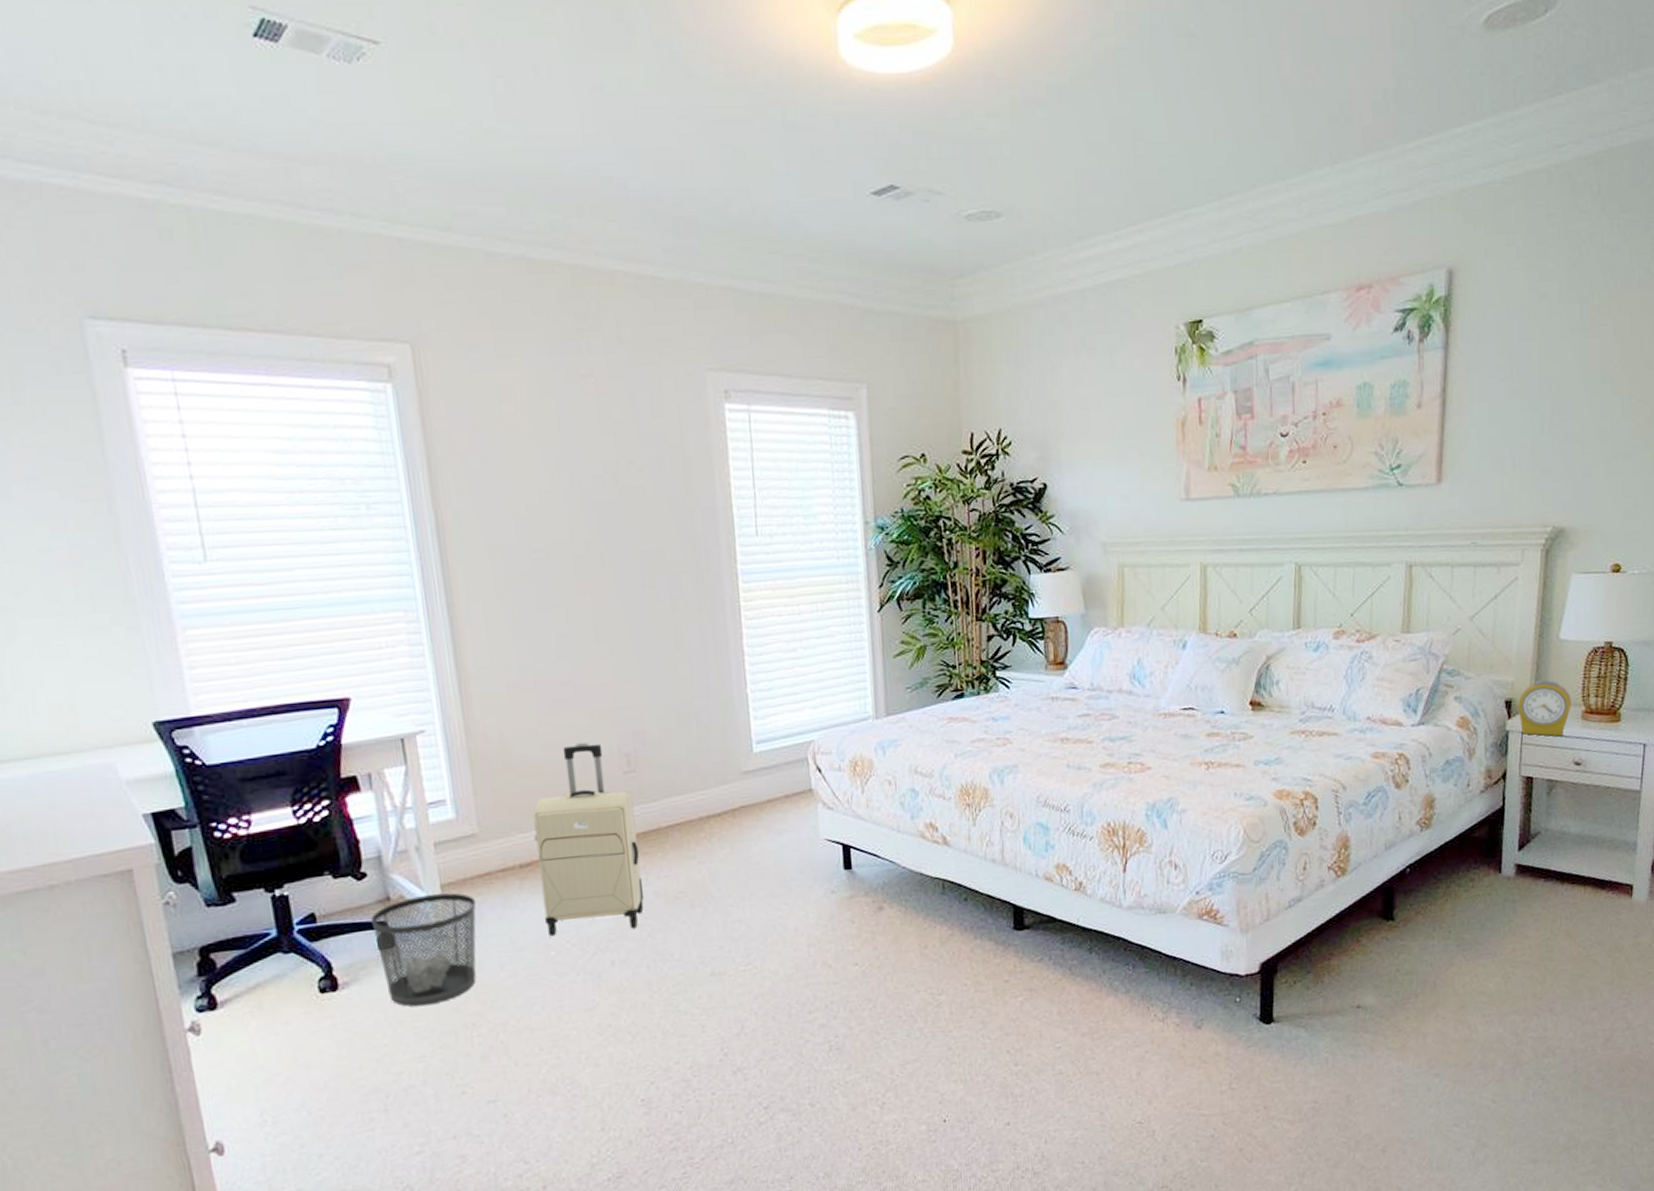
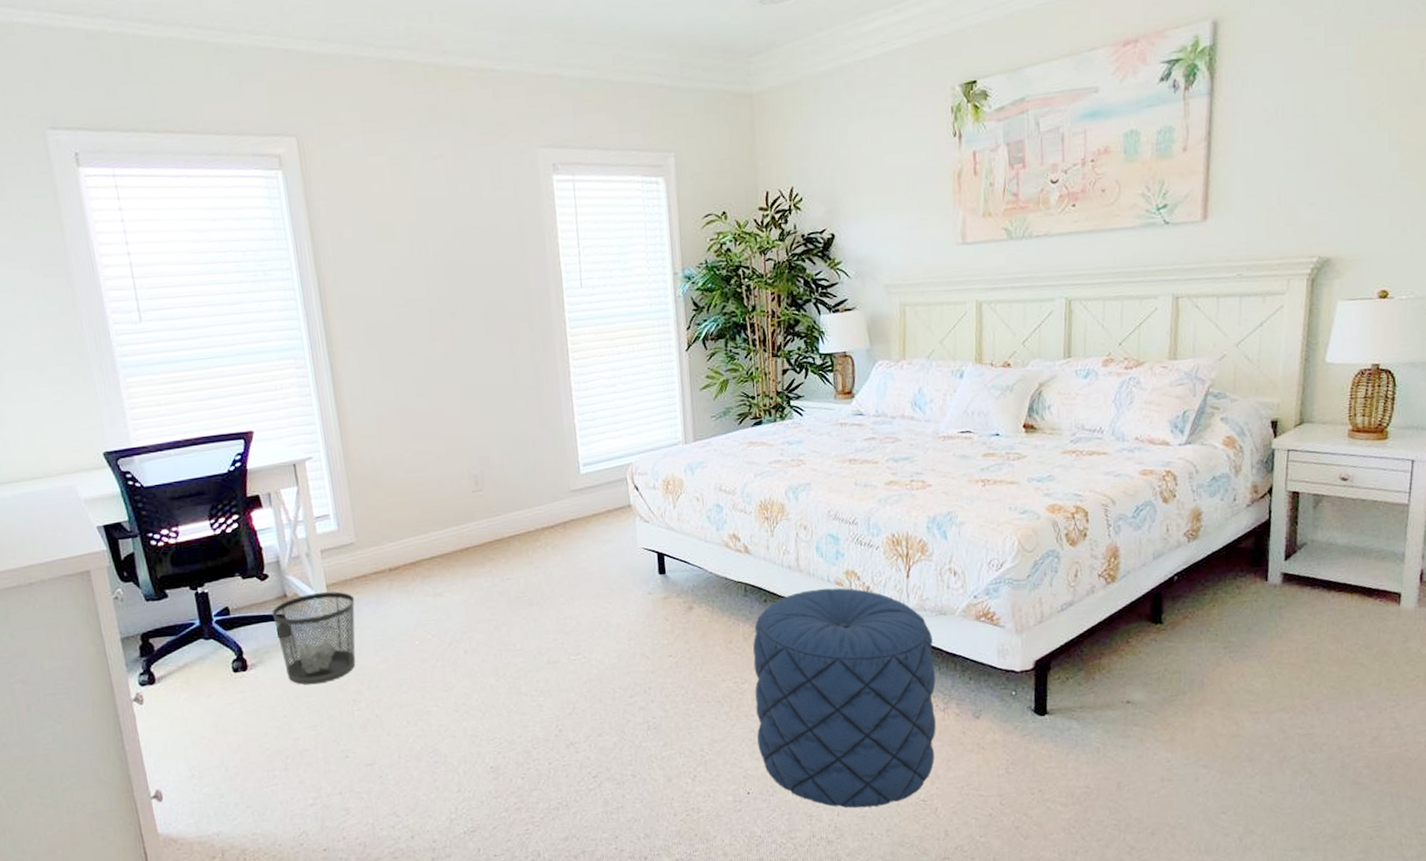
suitcase: present [533,742,644,937] -> none [400,466,491,629]
pouf: none [951,884,1154,1134] -> present [753,588,936,808]
alarm clock: present [1518,680,1572,737] -> none [1284,401,1339,454]

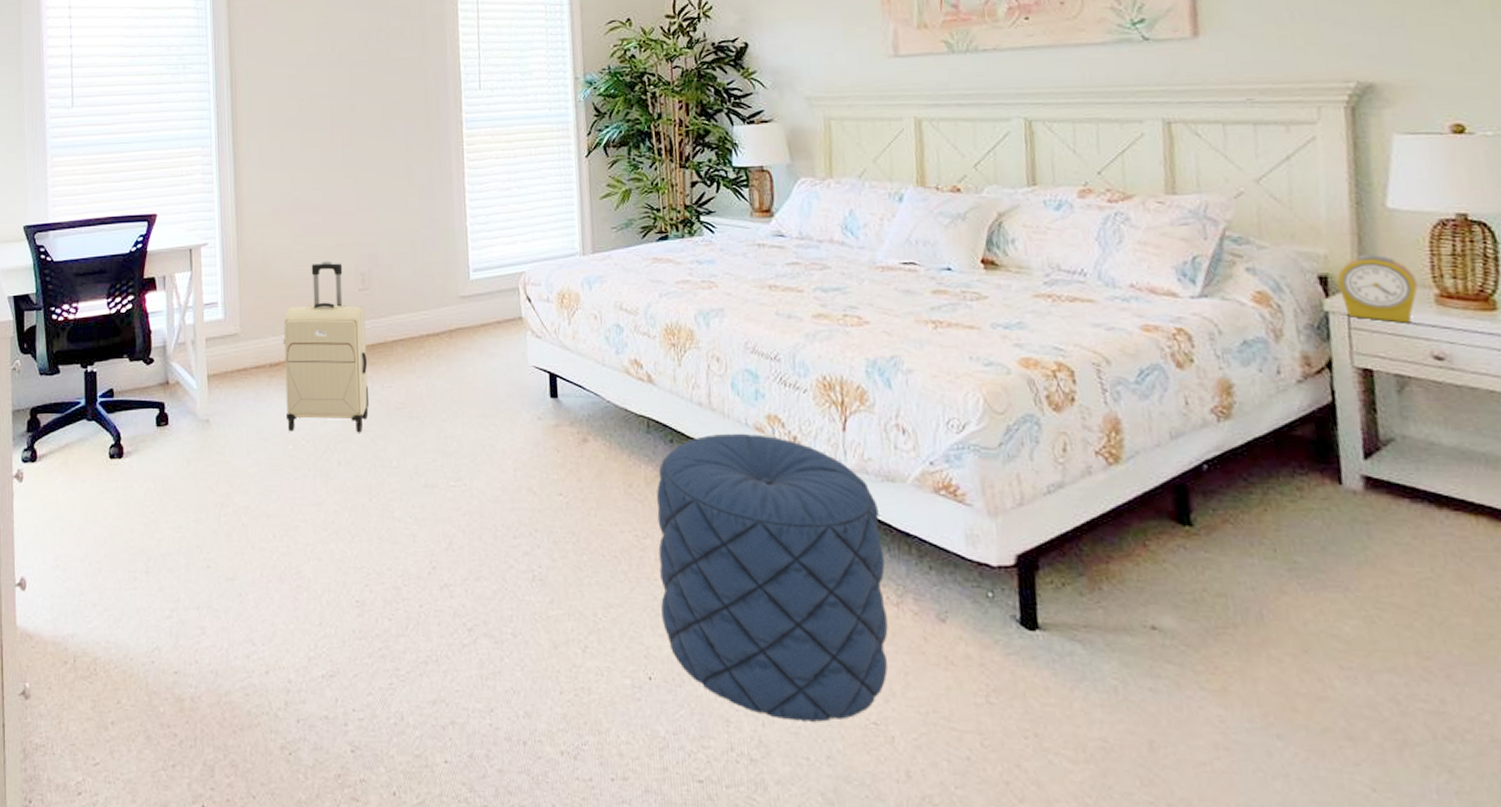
waste bin: present [272,591,356,685] -> none [153,383,234,481]
suitcase: none [400,466,491,629] -> present [283,260,370,433]
alarm clock: none [1284,401,1339,454] -> present [1337,255,1419,323]

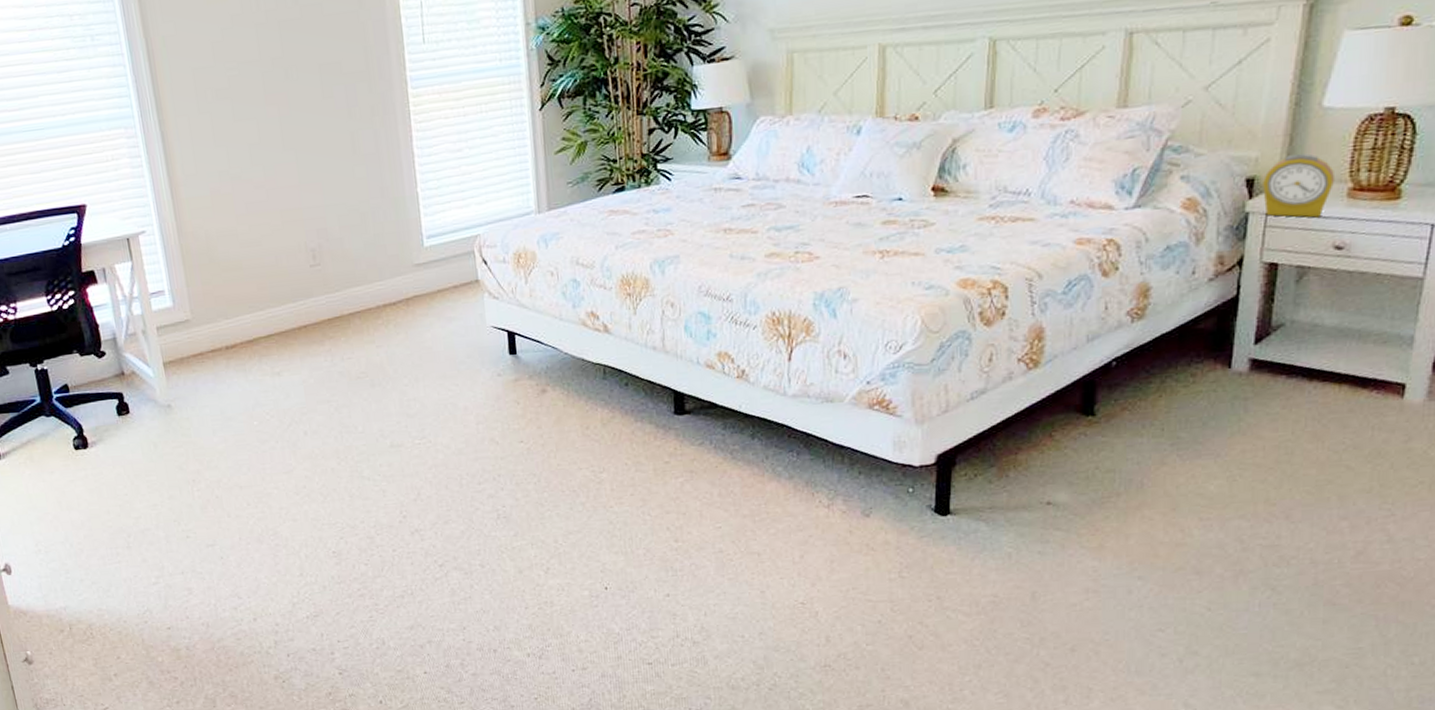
suitcase: present [283,260,370,433] -> none [236,239,331,409]
pouf: present [656,433,888,722] -> none [612,371,819,609]

